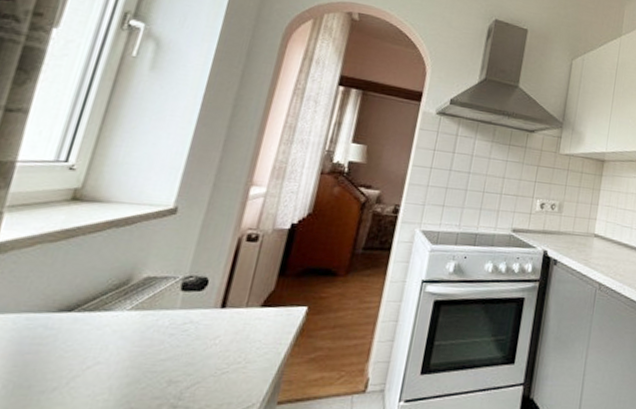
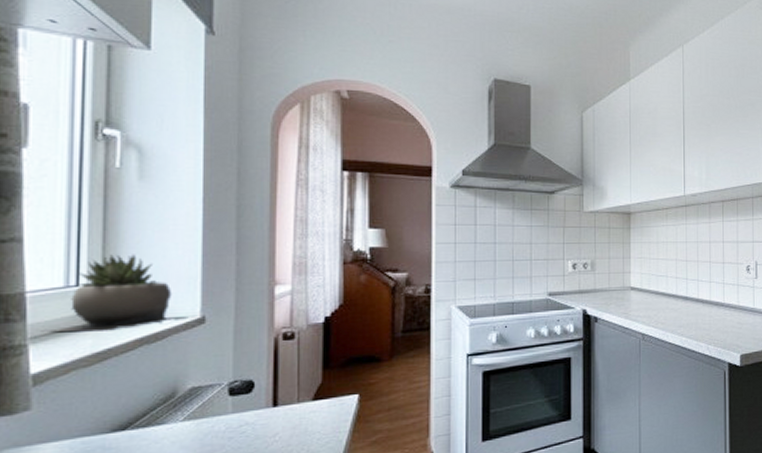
succulent plant: none [19,136,160,210] -> present [40,254,187,332]

